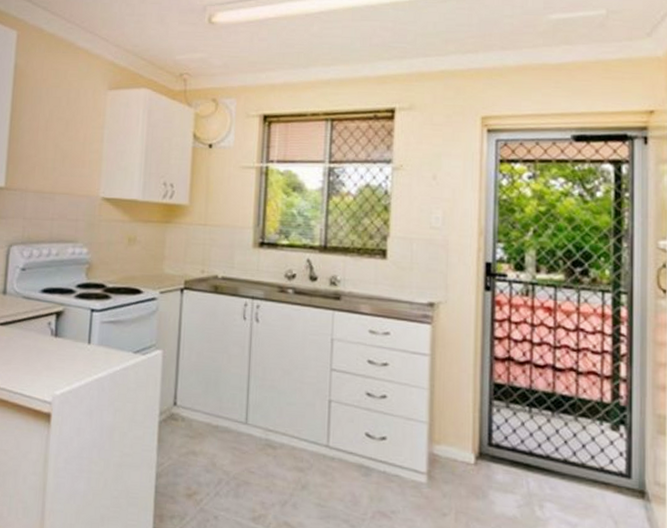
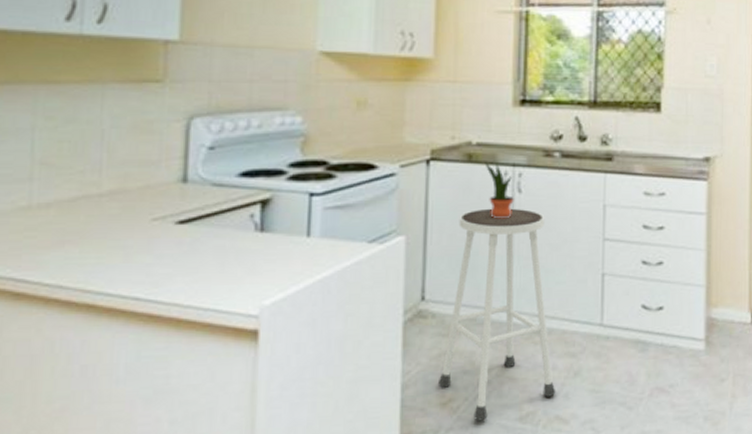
stool: none [185,333,286,516] -> present [437,208,556,421]
potted plant: none [228,293,252,344] -> present [485,161,514,219]

